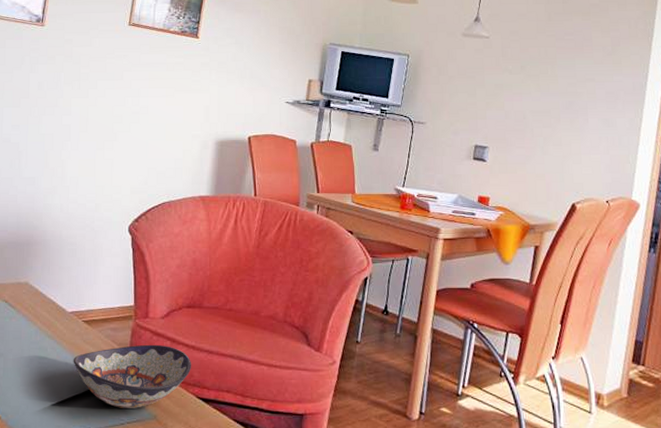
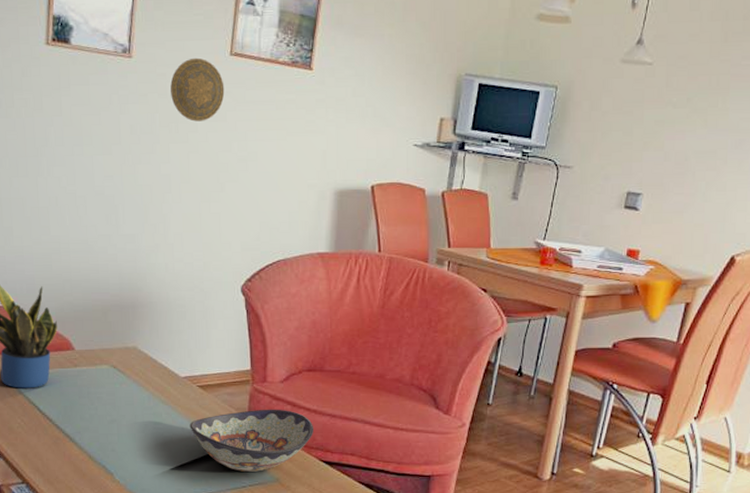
decorative plate: none [76,27,122,80] -> present [170,57,225,122]

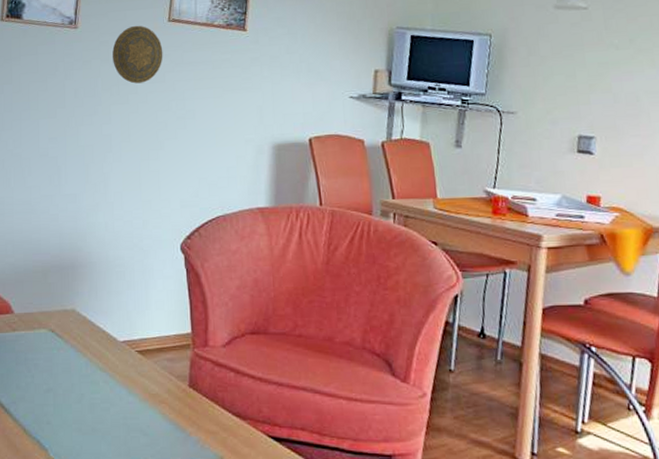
decorative bowl: present [189,409,314,472] -> none [128,376,260,449]

